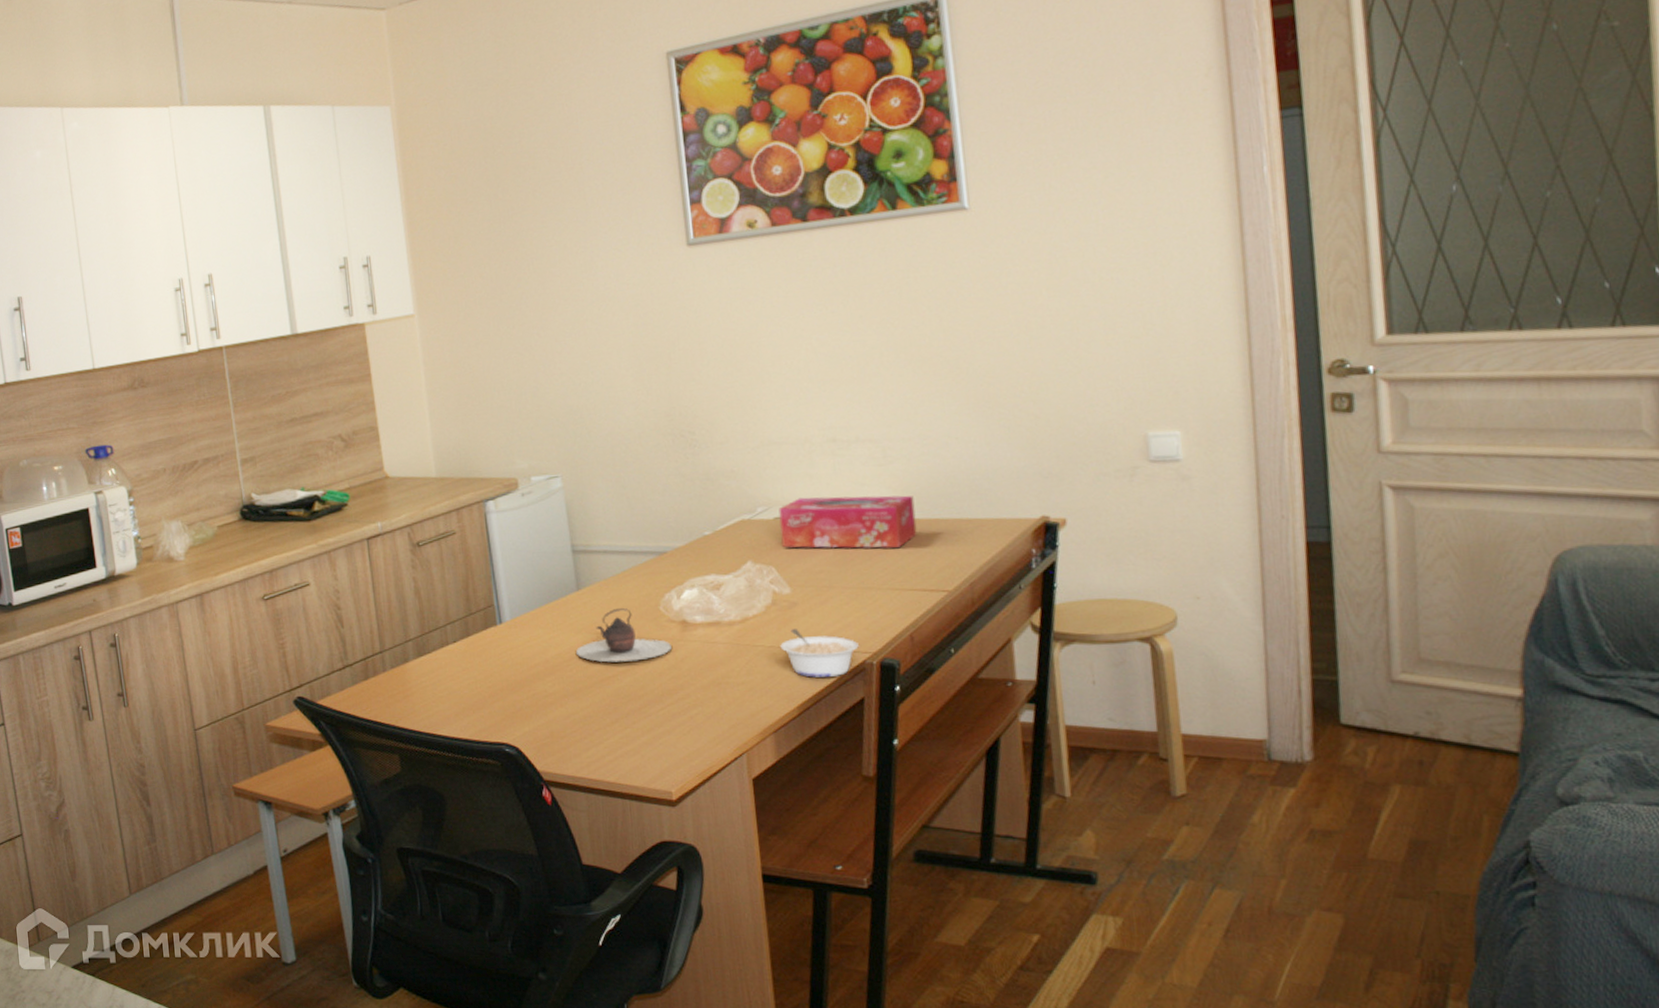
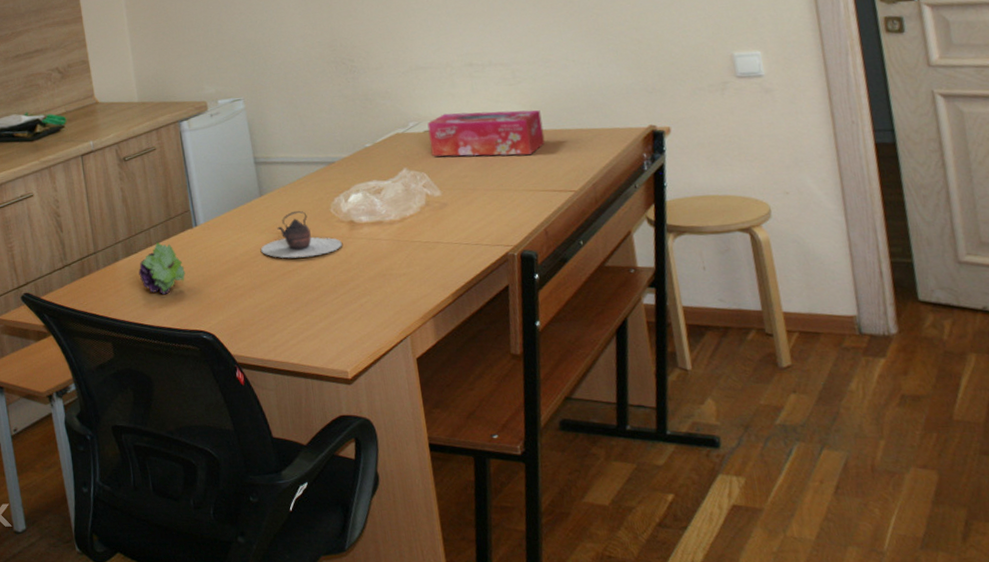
fruit: none [432,641,487,701] -> present [138,242,186,294]
legume: present [780,629,859,678] -> none [434,226,502,268]

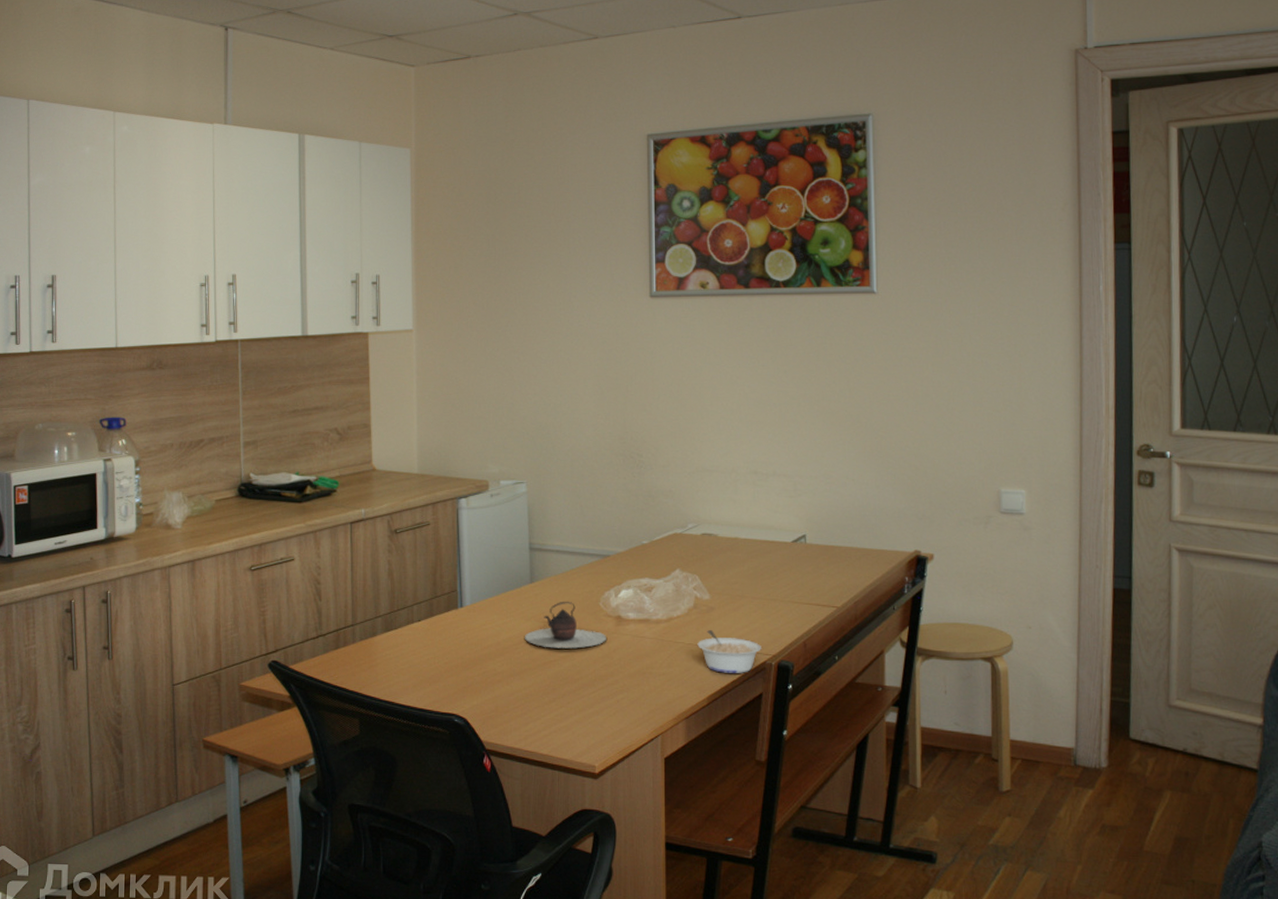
fruit: present [138,242,186,294] -> none [396,620,445,674]
tissue box: present [427,110,546,157] -> none [706,518,816,567]
legume: none [434,226,502,268] -> present [697,630,761,673]

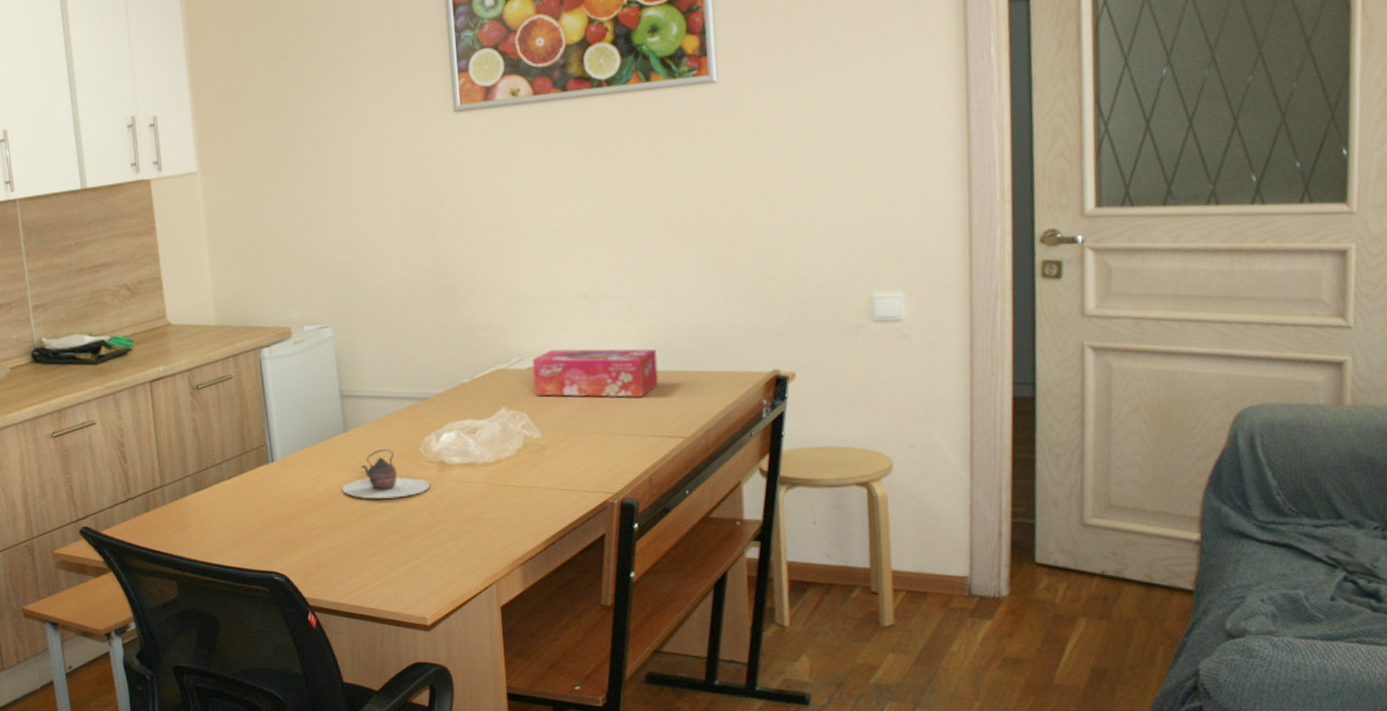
legume: present [697,630,761,673] -> none [530,470,602,515]
tissue box: none [706,518,816,567] -> present [532,348,659,397]

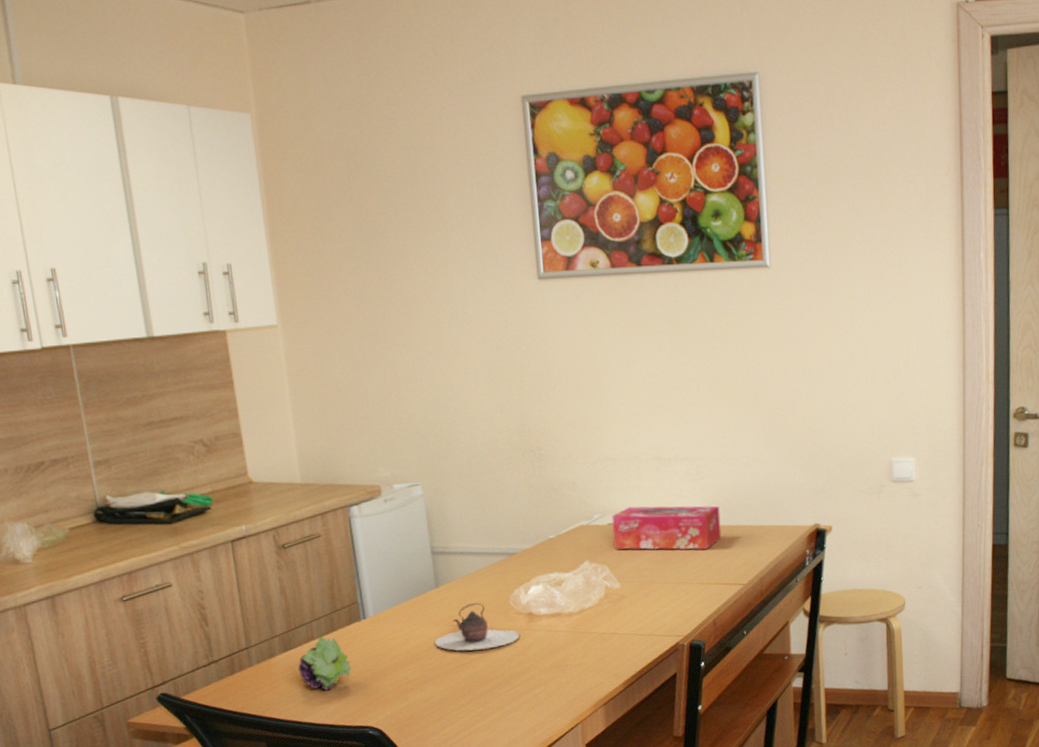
fruit: none [208,478,259,532] -> present [298,636,351,690]

